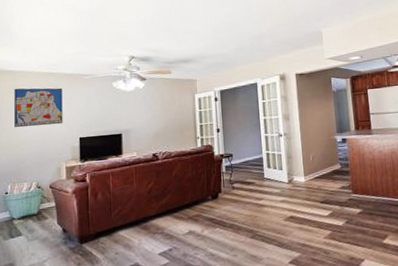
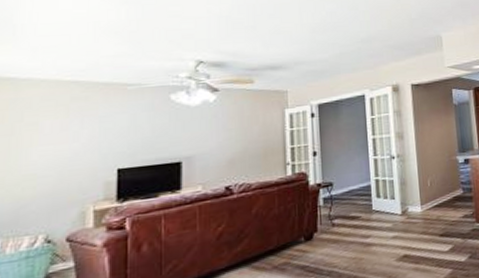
wall art: present [14,88,63,127] -> none [12,101,93,157]

